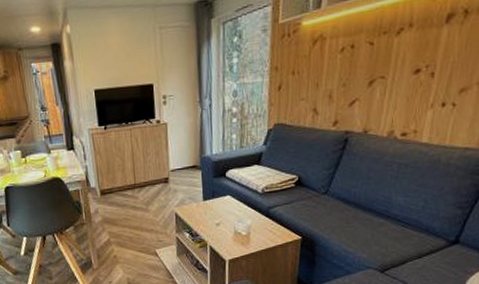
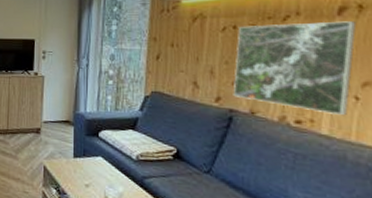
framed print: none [349,28,461,124] -> present [233,21,357,116]

